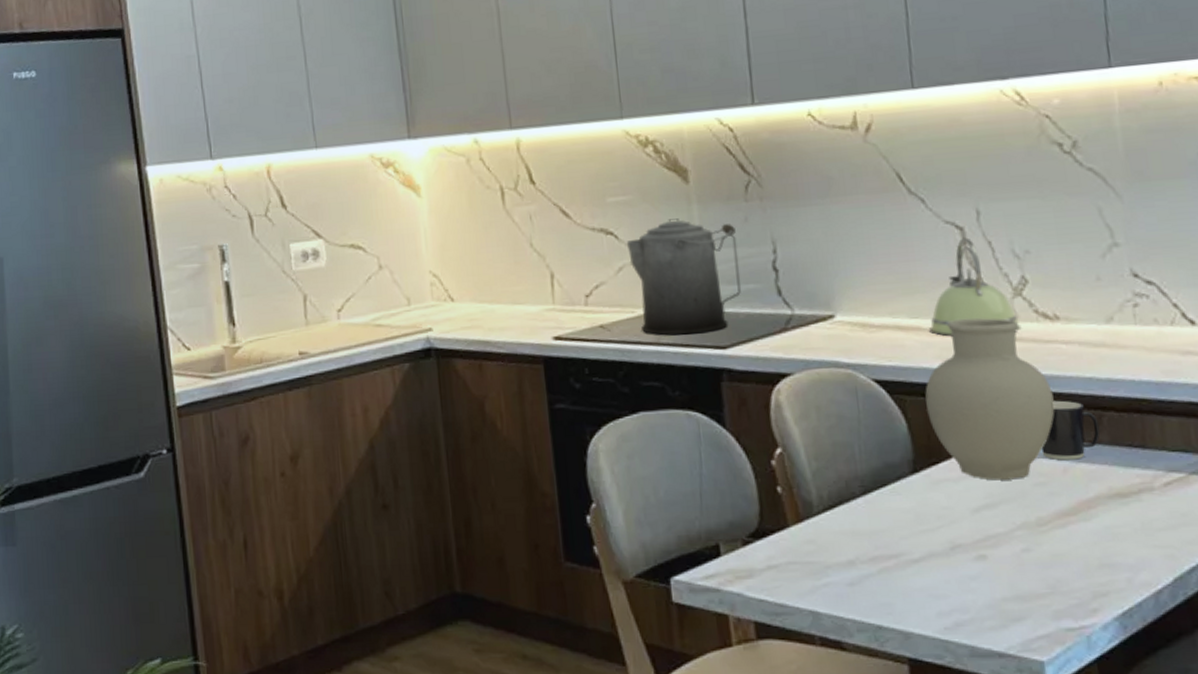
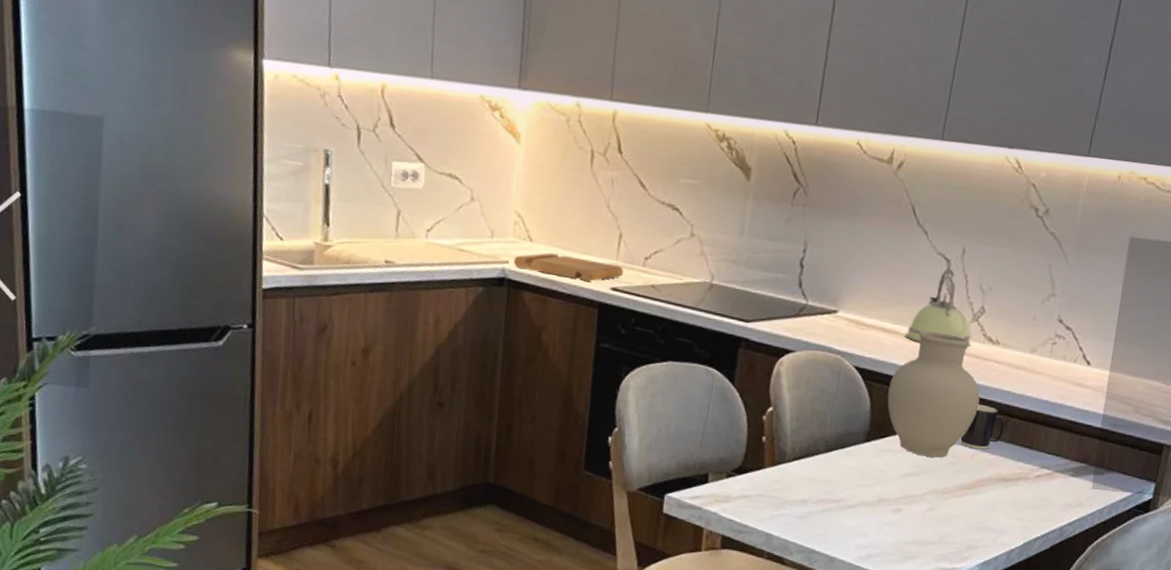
cutting board: none [437,309,564,335] -> present [513,253,624,282]
cooking pot: present [627,218,741,336] -> none [685,207,778,307]

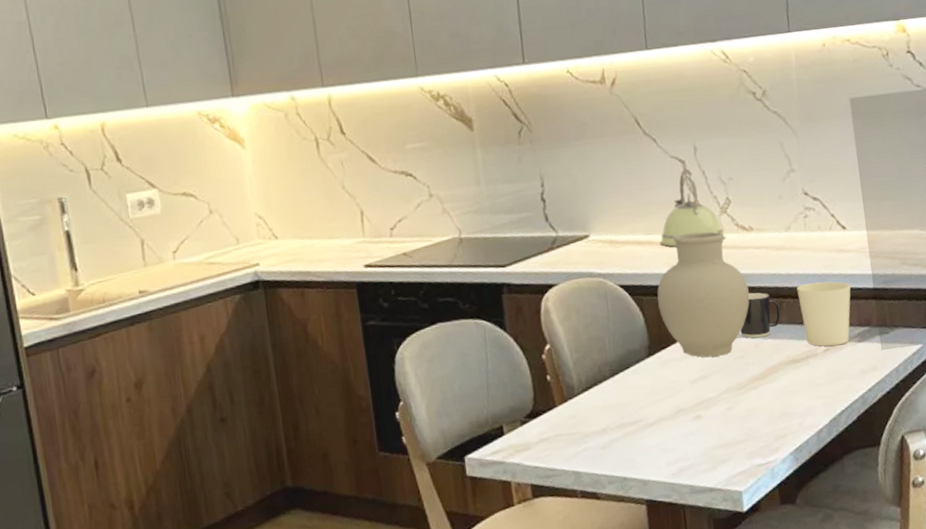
cutting board: present [513,253,624,282] -> none [263,242,373,268]
dixie cup: none [1022,408,1079,475] -> present [797,281,851,347]

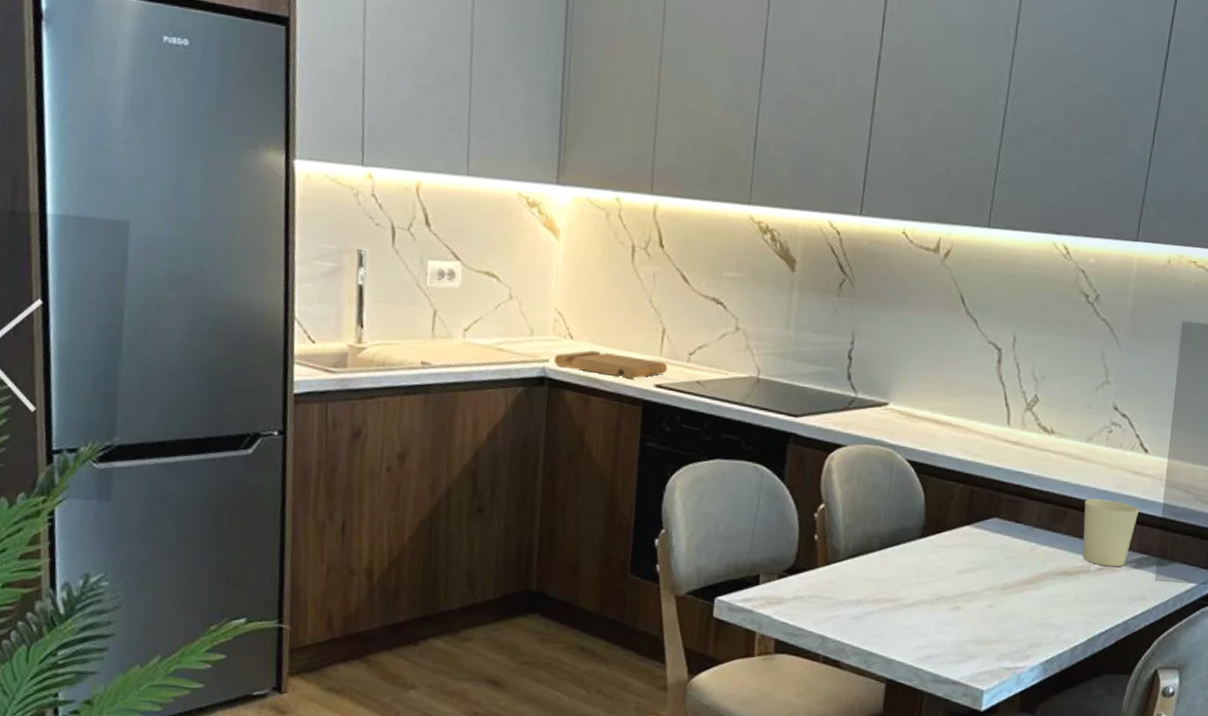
cutting board: none [263,242,373,268] -> present [554,350,668,379]
vase: present [657,231,750,358] -> none [942,422,1037,552]
kettle: present [660,169,726,247] -> none [958,357,1026,438]
mug: present [740,292,781,339] -> none [1018,495,1064,543]

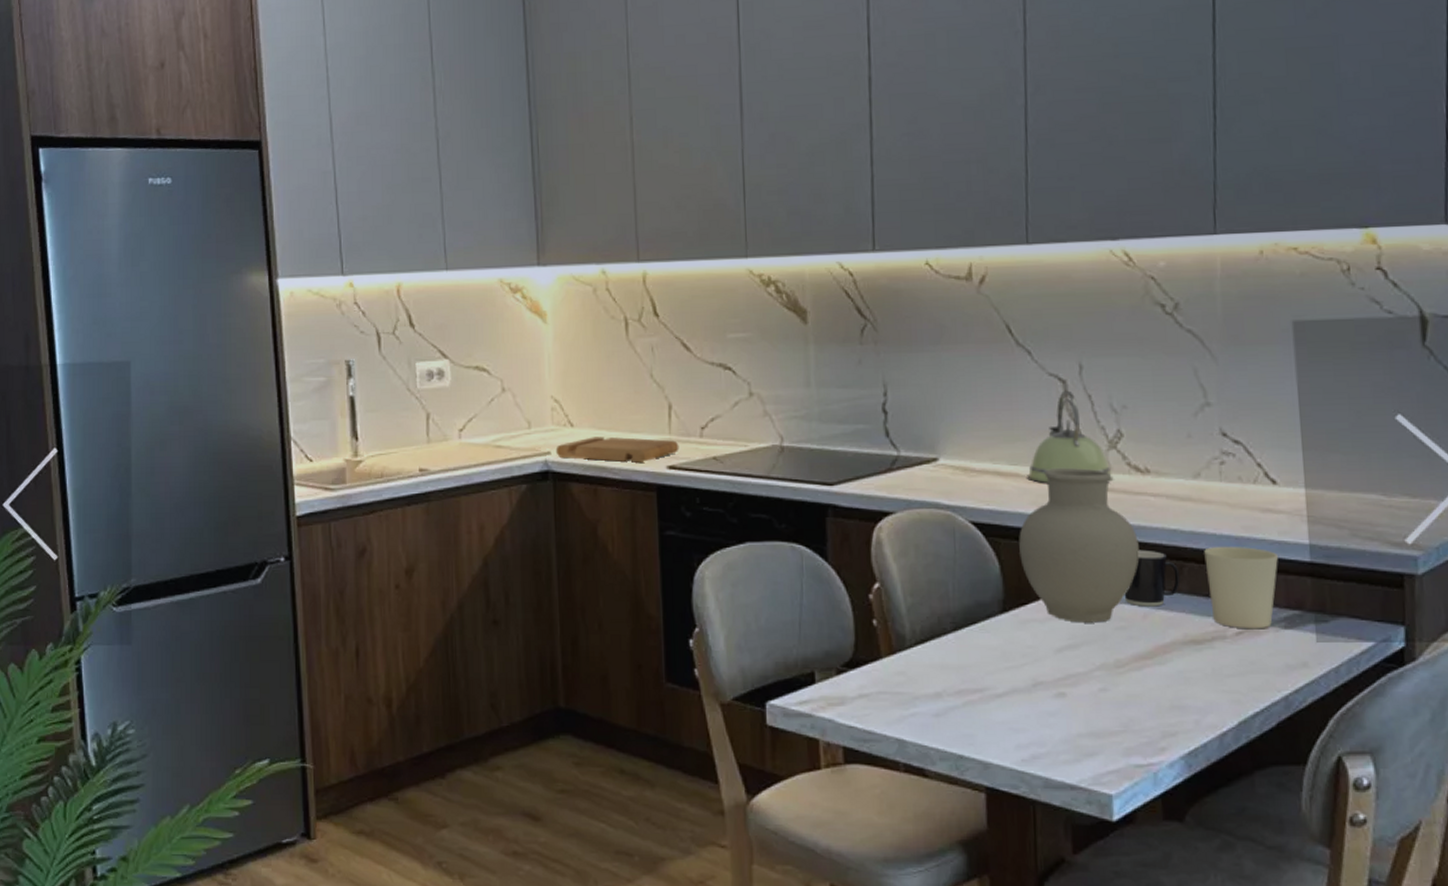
vase: none [942,422,1037,552] -> present [1019,467,1140,623]
kettle: none [958,357,1026,438] -> present [1027,390,1114,483]
mug: none [1018,495,1064,543] -> present [1124,549,1180,607]

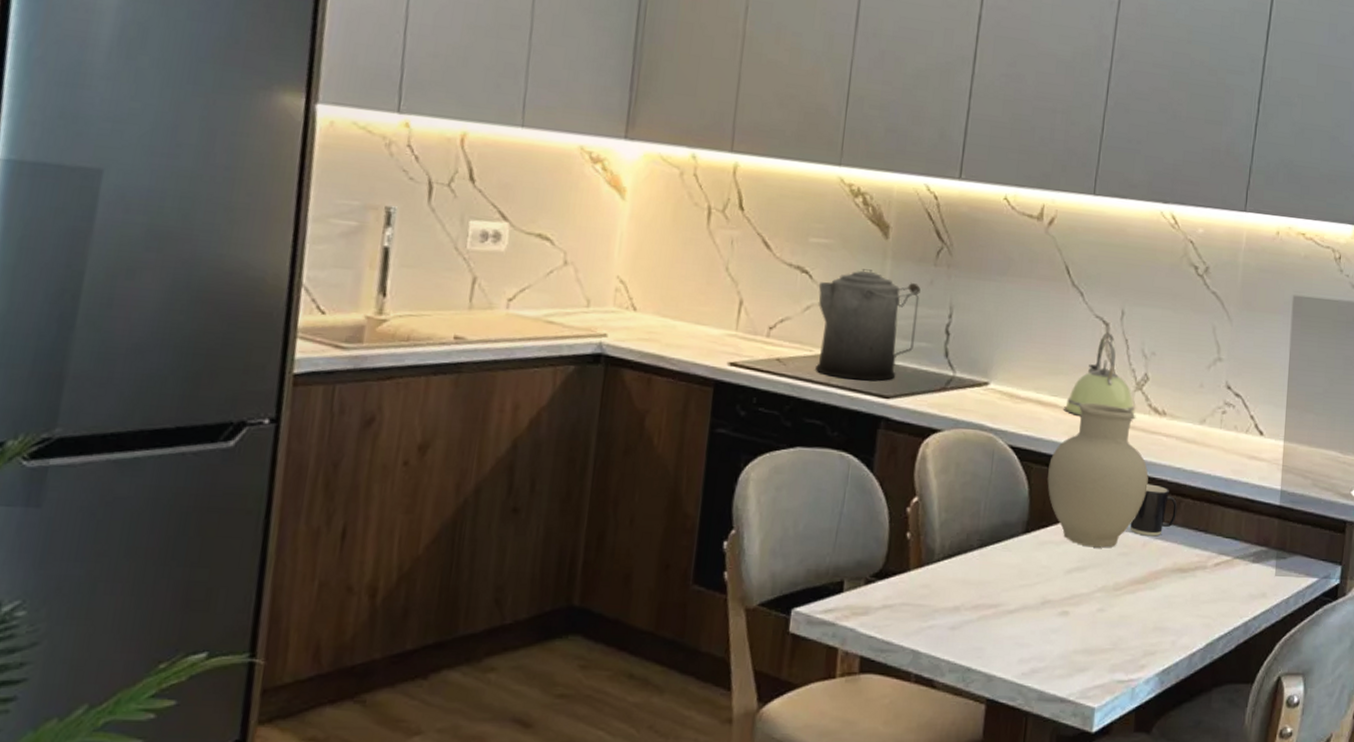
cutting board: present [555,437,679,463] -> none [612,323,744,356]
cooking pot: none [744,357,851,470] -> present [816,269,921,381]
dixie cup: present [1204,546,1278,629] -> none [1198,485,1256,562]

